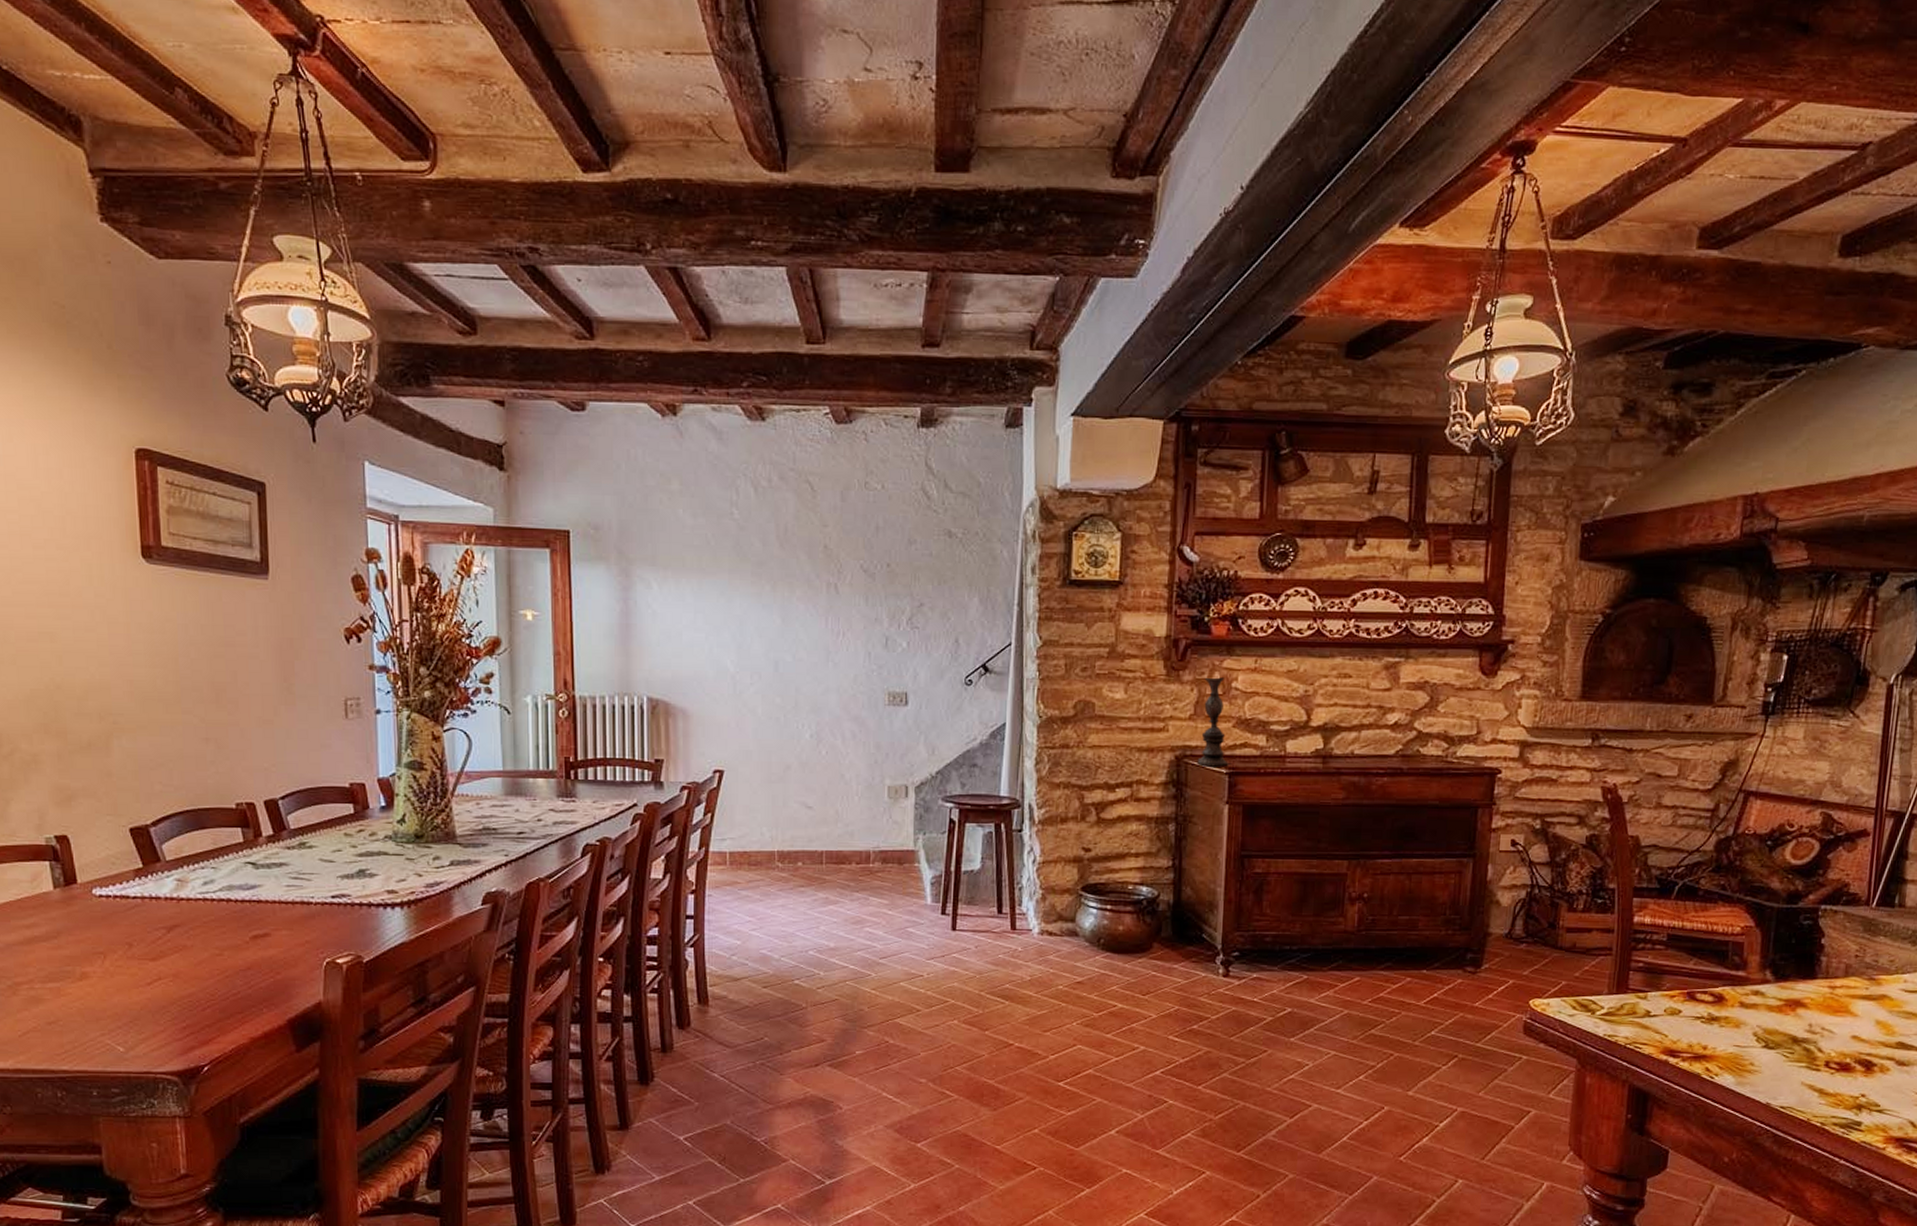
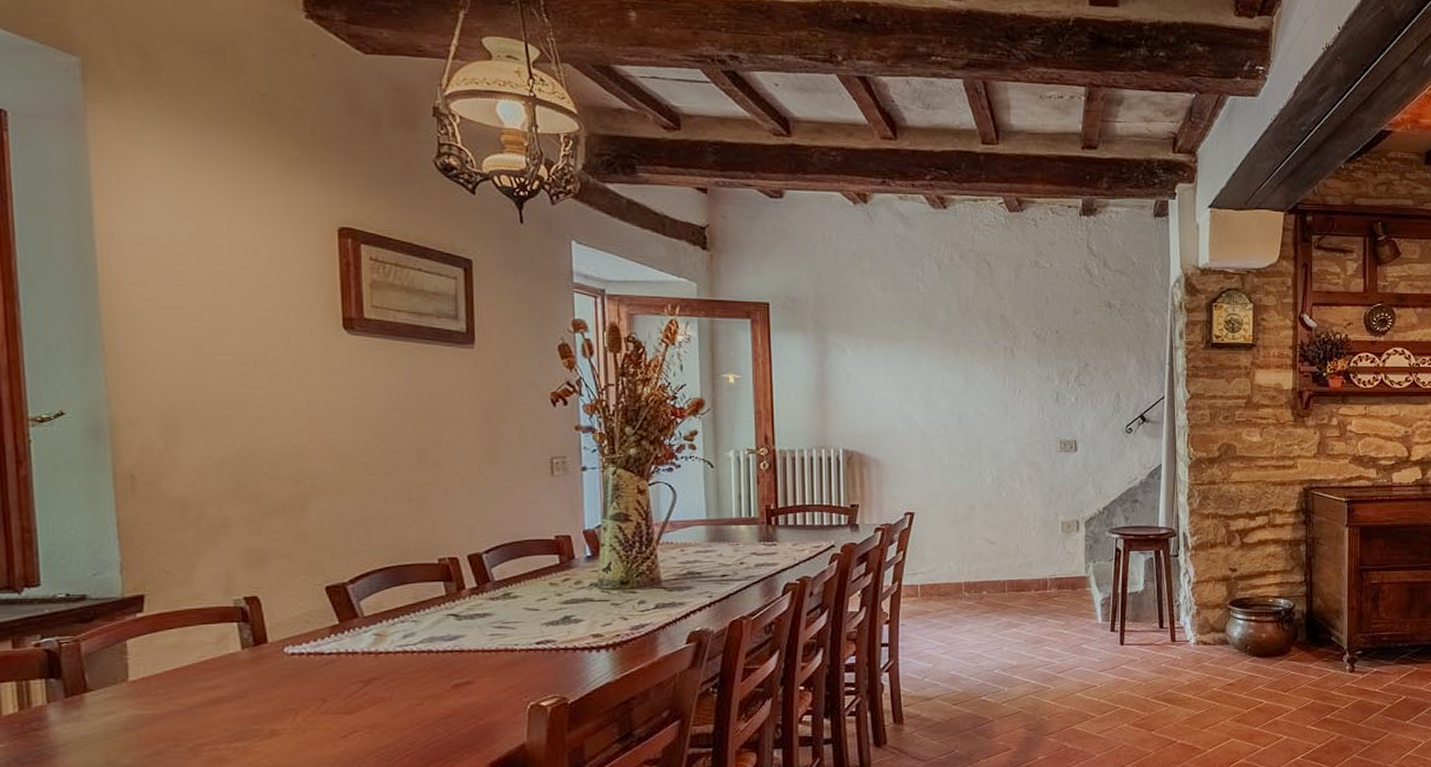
candlestick: present [1197,677,1231,767] -> none [1322,422,1349,497]

